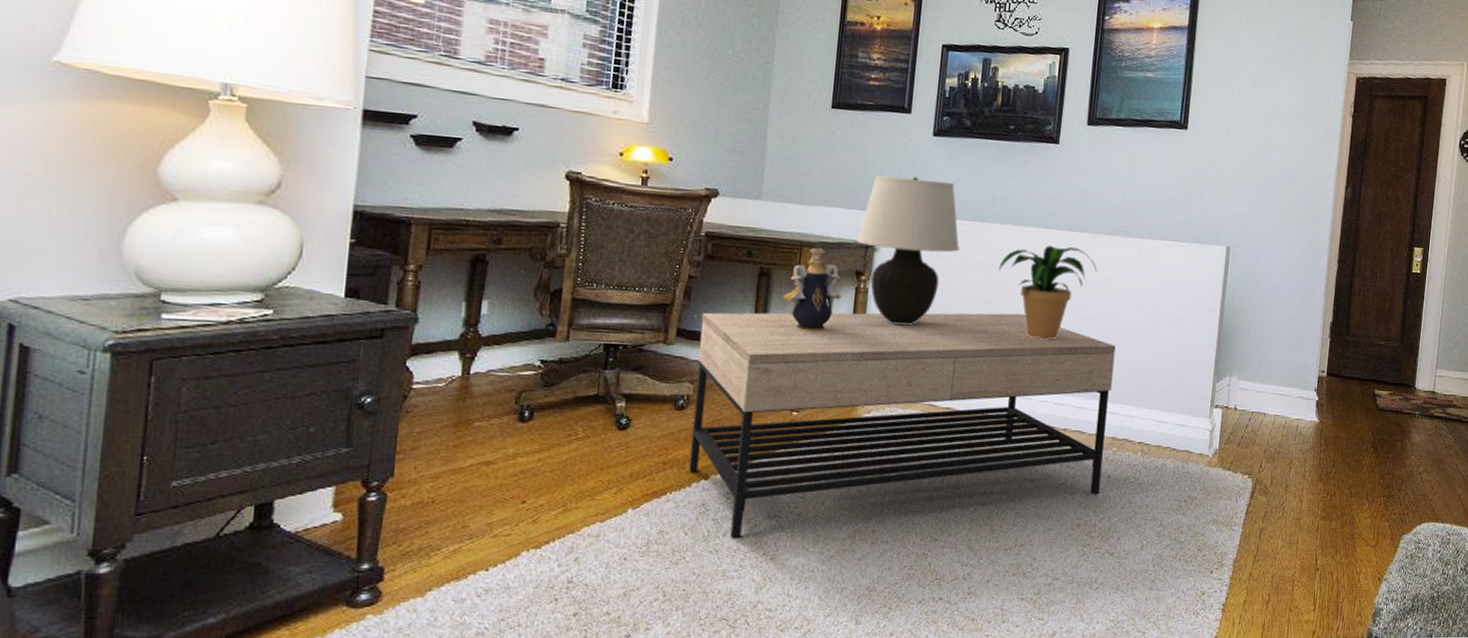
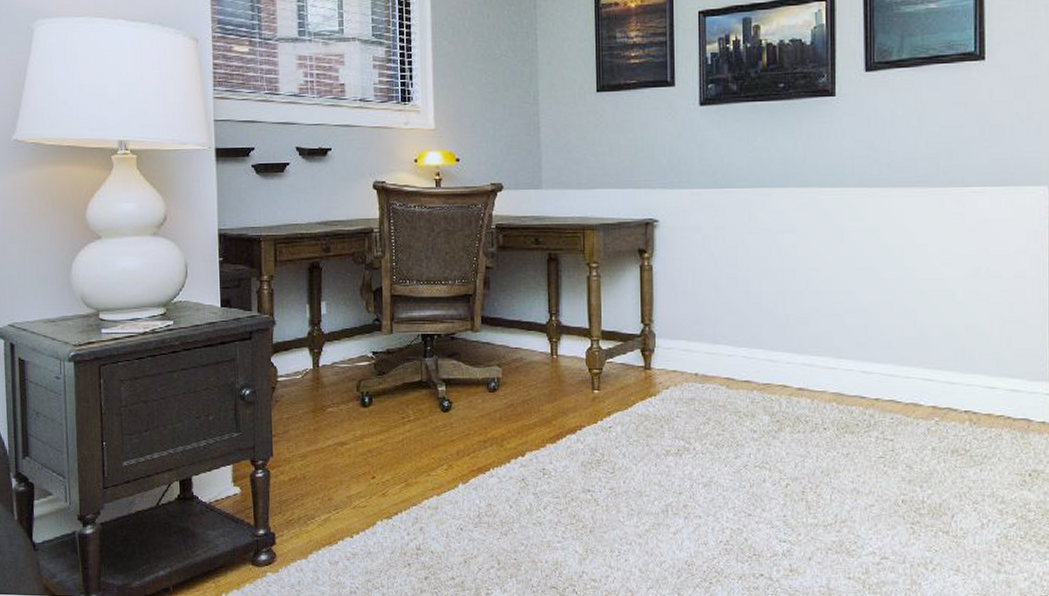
coffee table: present [689,312,1116,539] -> none [501,279,926,512]
decorative vase: present [783,247,842,332] -> none [573,229,627,311]
table lamp: present [857,175,959,326] -> none [636,149,740,300]
potted plant: present [998,246,1097,340] -> none [784,205,894,305]

